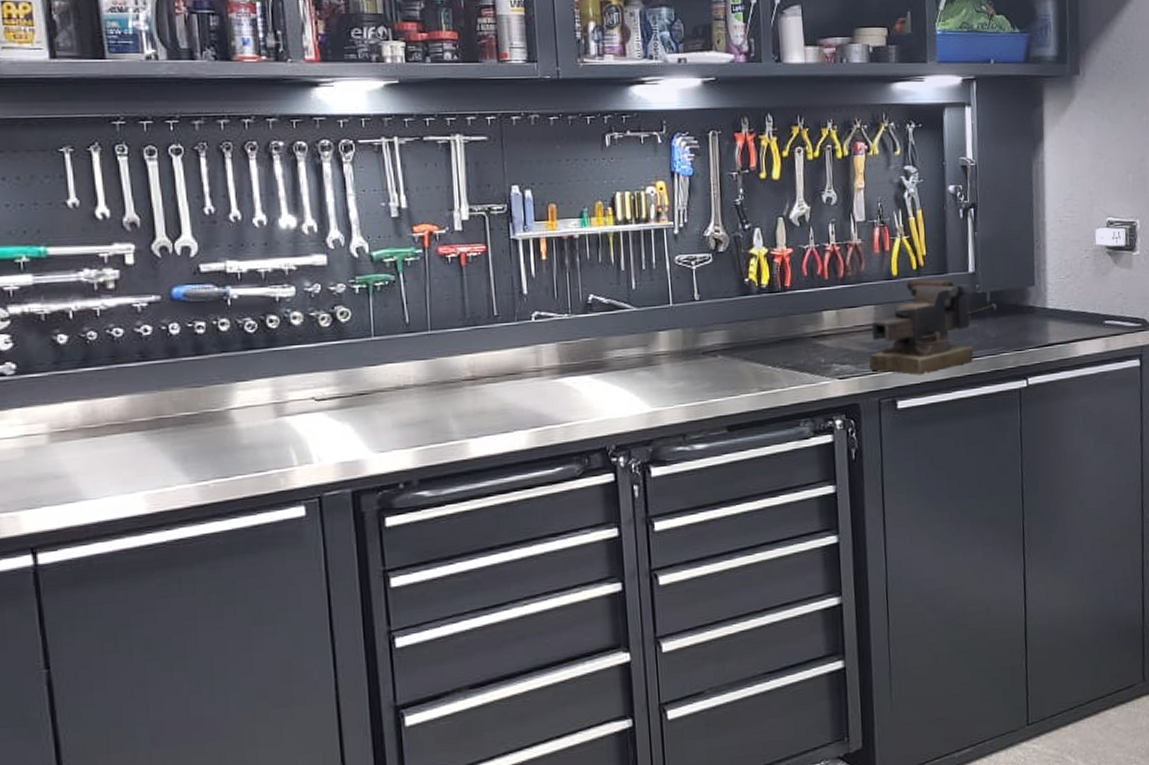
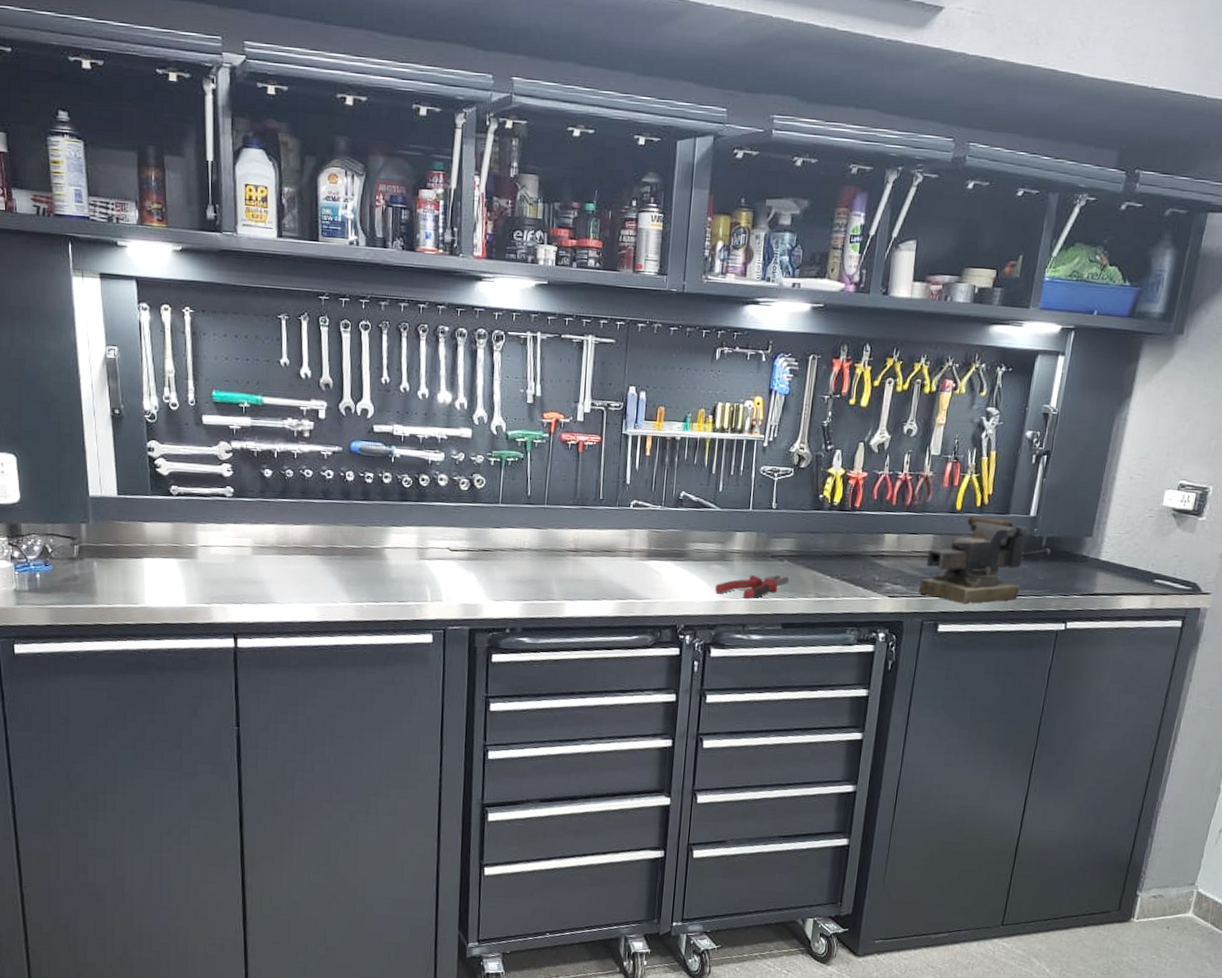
pliers: none [645,373,727,406] -> present [715,574,789,600]

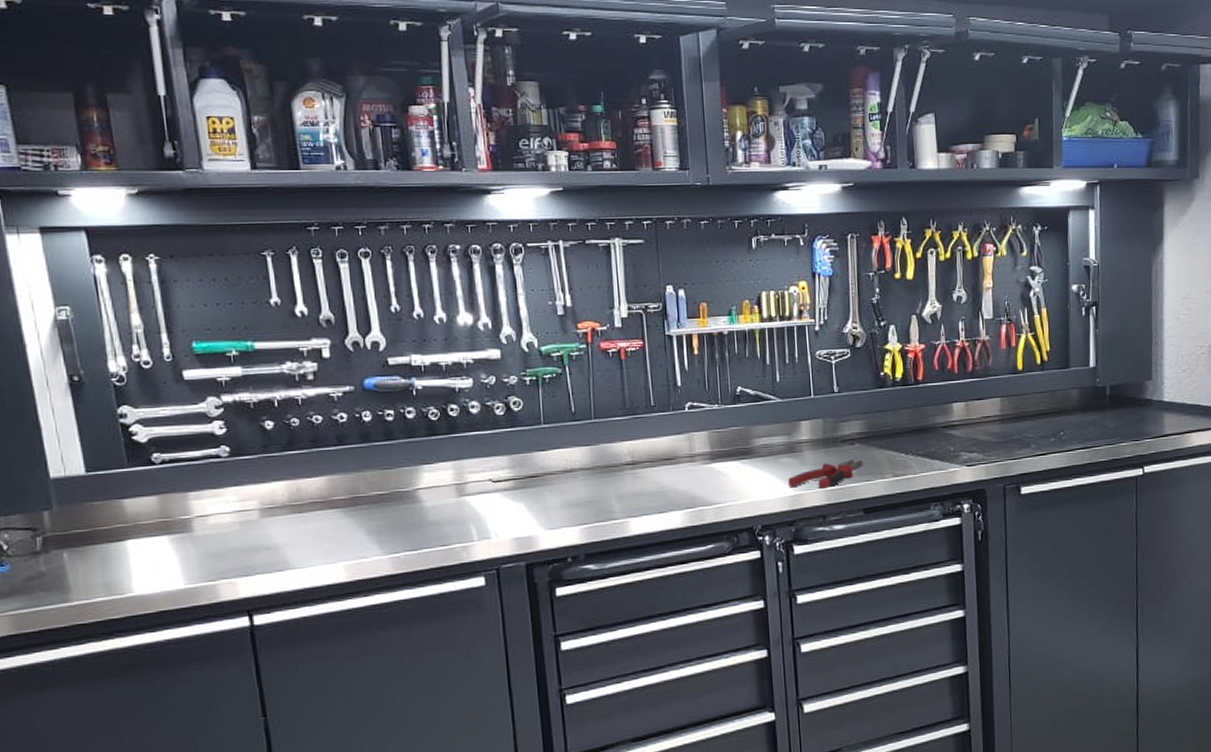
bench vise: present [918,516,1050,605] -> none [994,374,1115,464]

